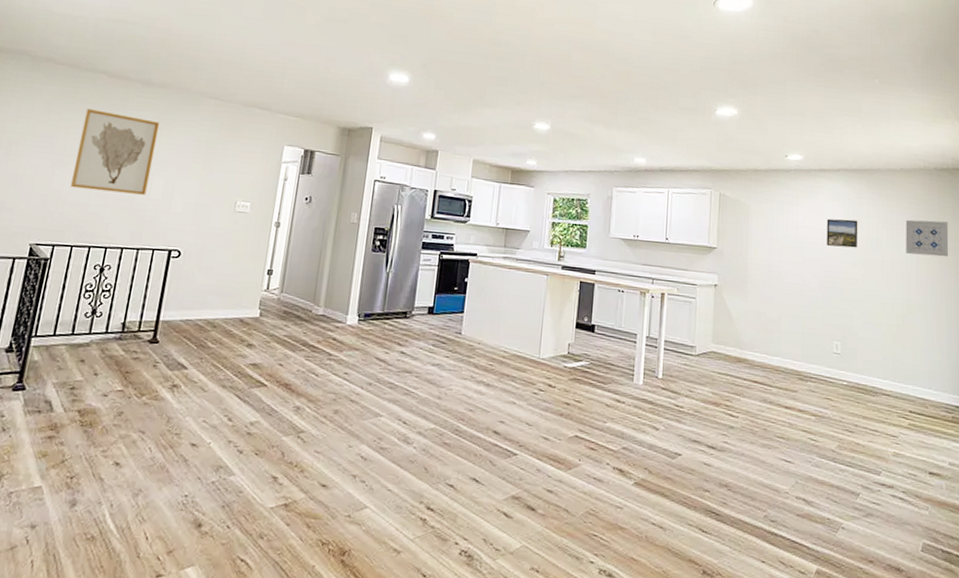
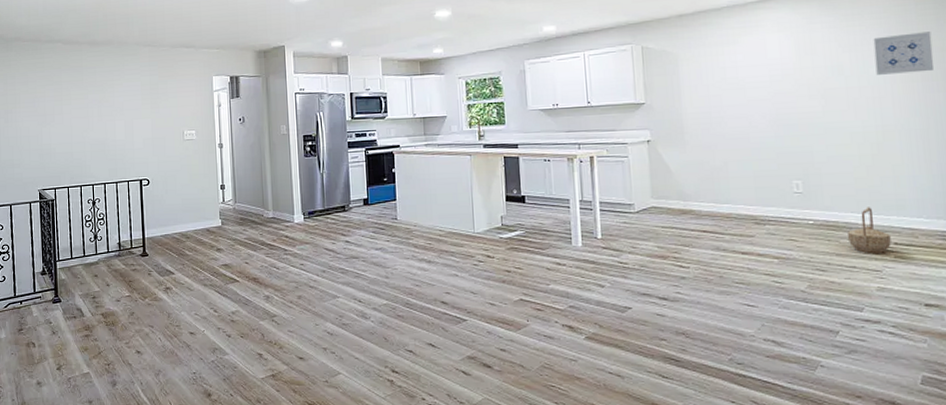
wall art: present [71,109,160,195] -> none [53,73,113,141]
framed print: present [826,218,858,248] -> none [772,48,813,81]
basket: none [874,374,907,419] -> present [848,207,891,253]

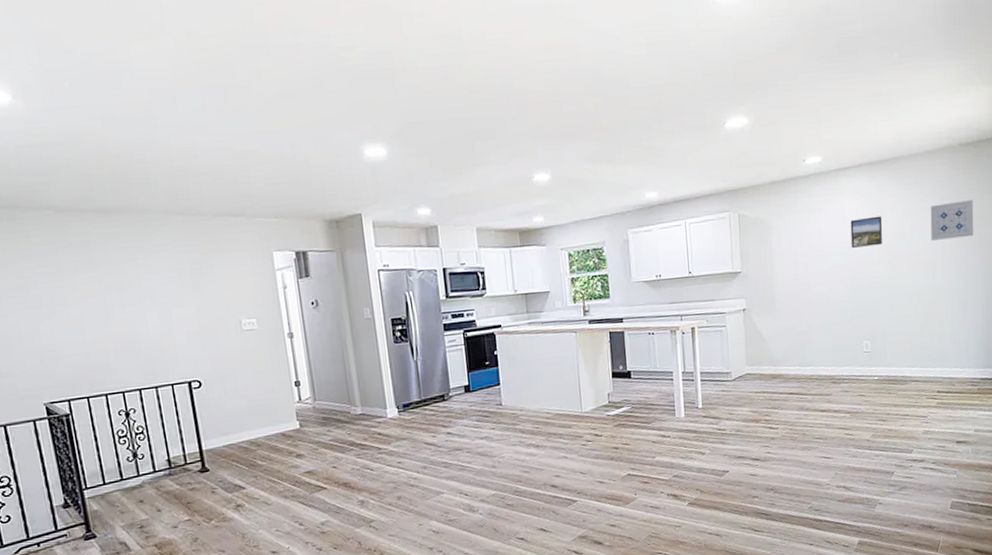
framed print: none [772,48,813,81] -> present [850,216,883,248]
basket: present [848,207,891,253] -> none [904,361,935,402]

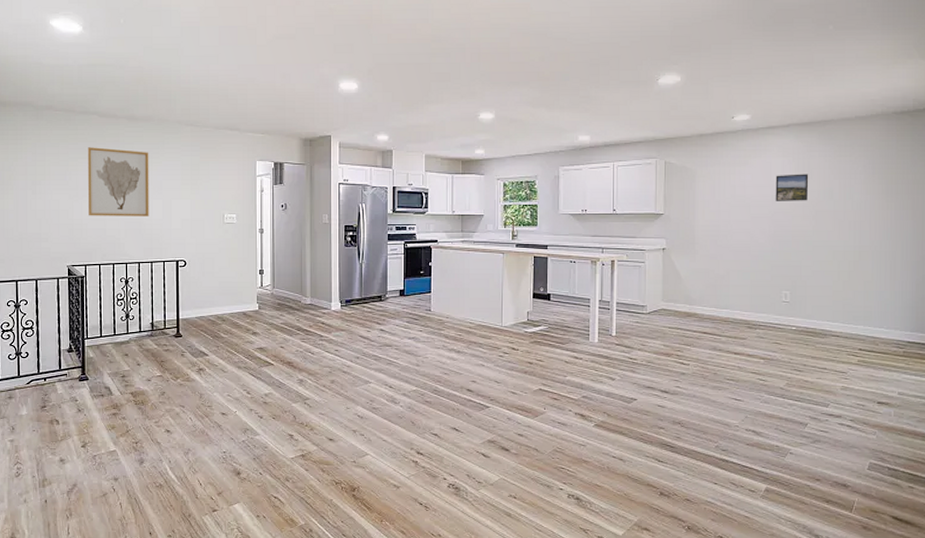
wall art: none [46,251,144,340] -> present [87,147,149,216]
wall art: present [930,200,974,241] -> none [859,166,907,201]

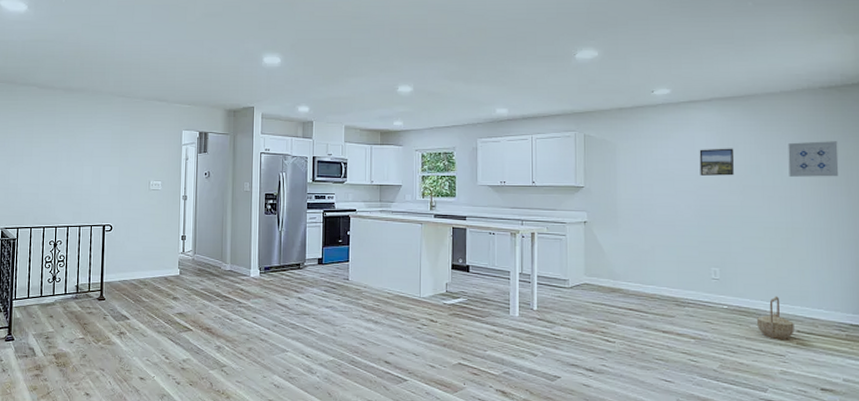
wall art: present [87,147,149,216] -> none [23,116,82,182]
basket: none [823,317,856,357] -> present [757,296,794,339]
wall art: none [859,166,907,201] -> present [788,141,839,177]

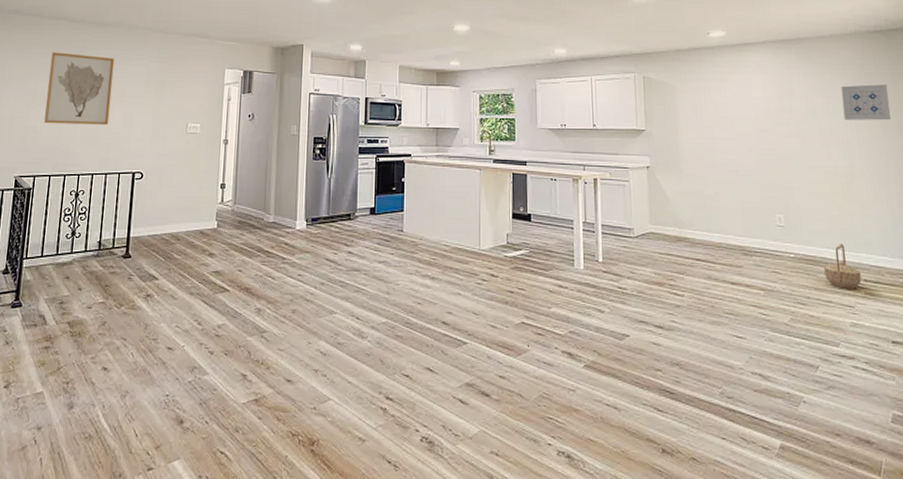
wall art: none [23,116,82,182] -> present [44,52,115,125]
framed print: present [699,148,735,176] -> none [756,91,792,119]

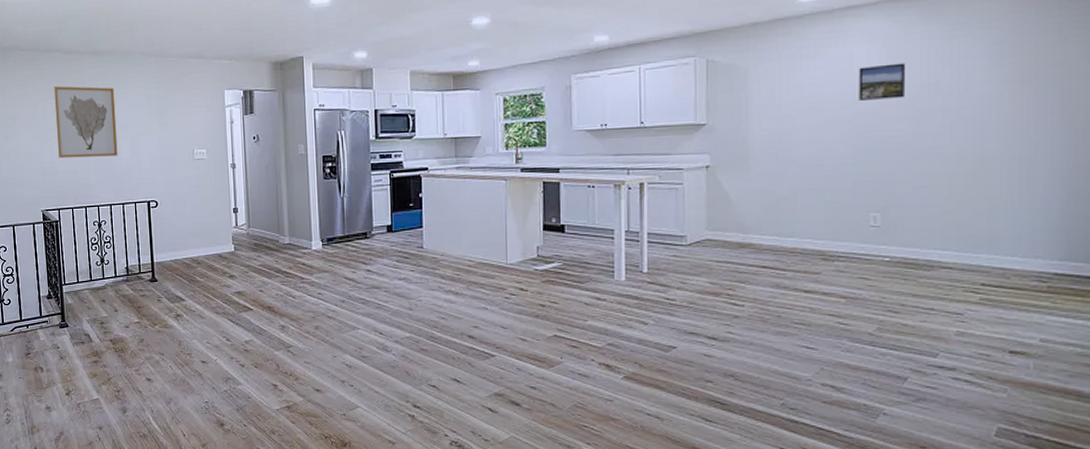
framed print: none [756,91,792,119] -> present [858,63,906,101]
basket: present [824,243,862,289] -> none [928,243,978,294]
wall art: present [840,84,891,121] -> none [980,44,1052,94]

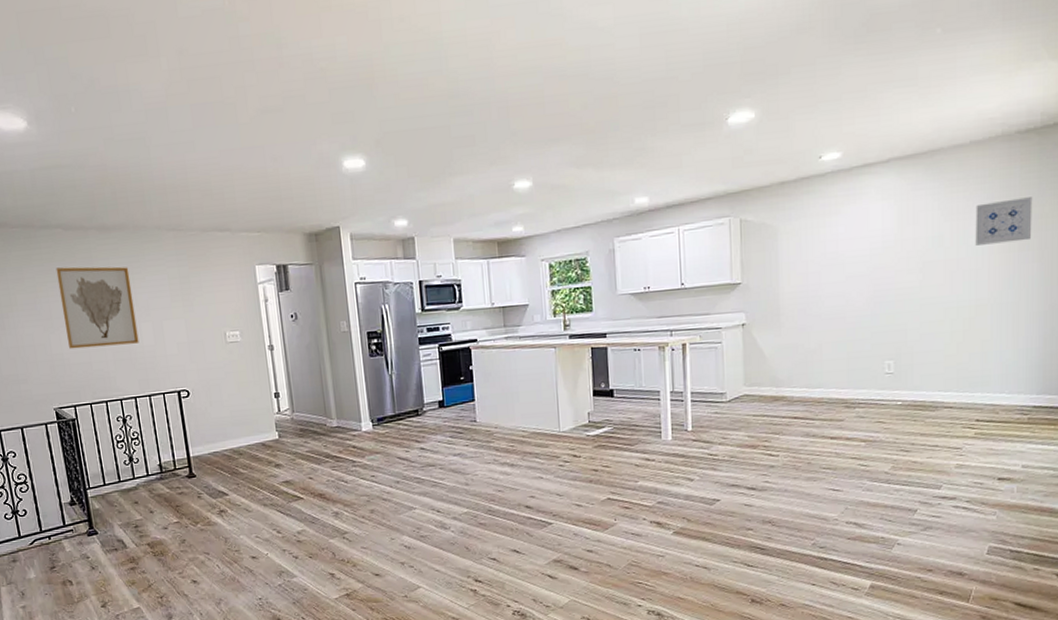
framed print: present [858,63,906,101] -> none [874,218,914,255]
wall art: none [980,44,1052,94] -> present [975,197,1033,246]

